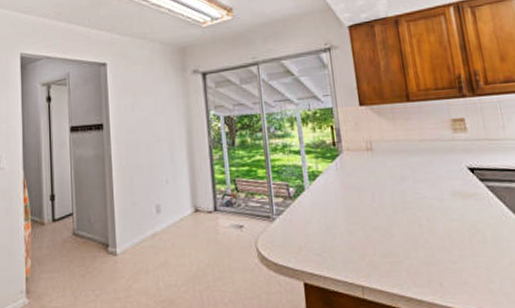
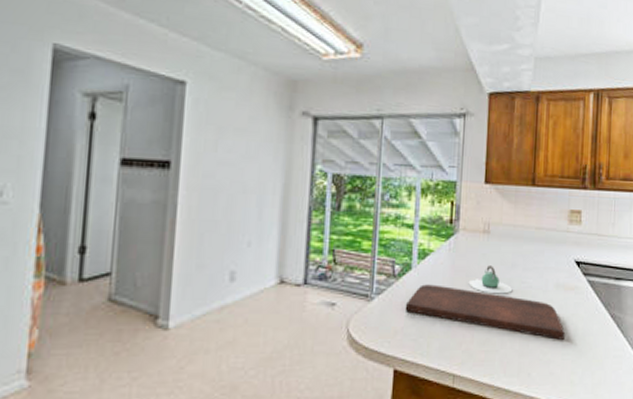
cutting board: none [304,202,473,248] -> present [405,284,565,340]
teapot: none [360,180,407,207] -> present [468,265,513,294]

